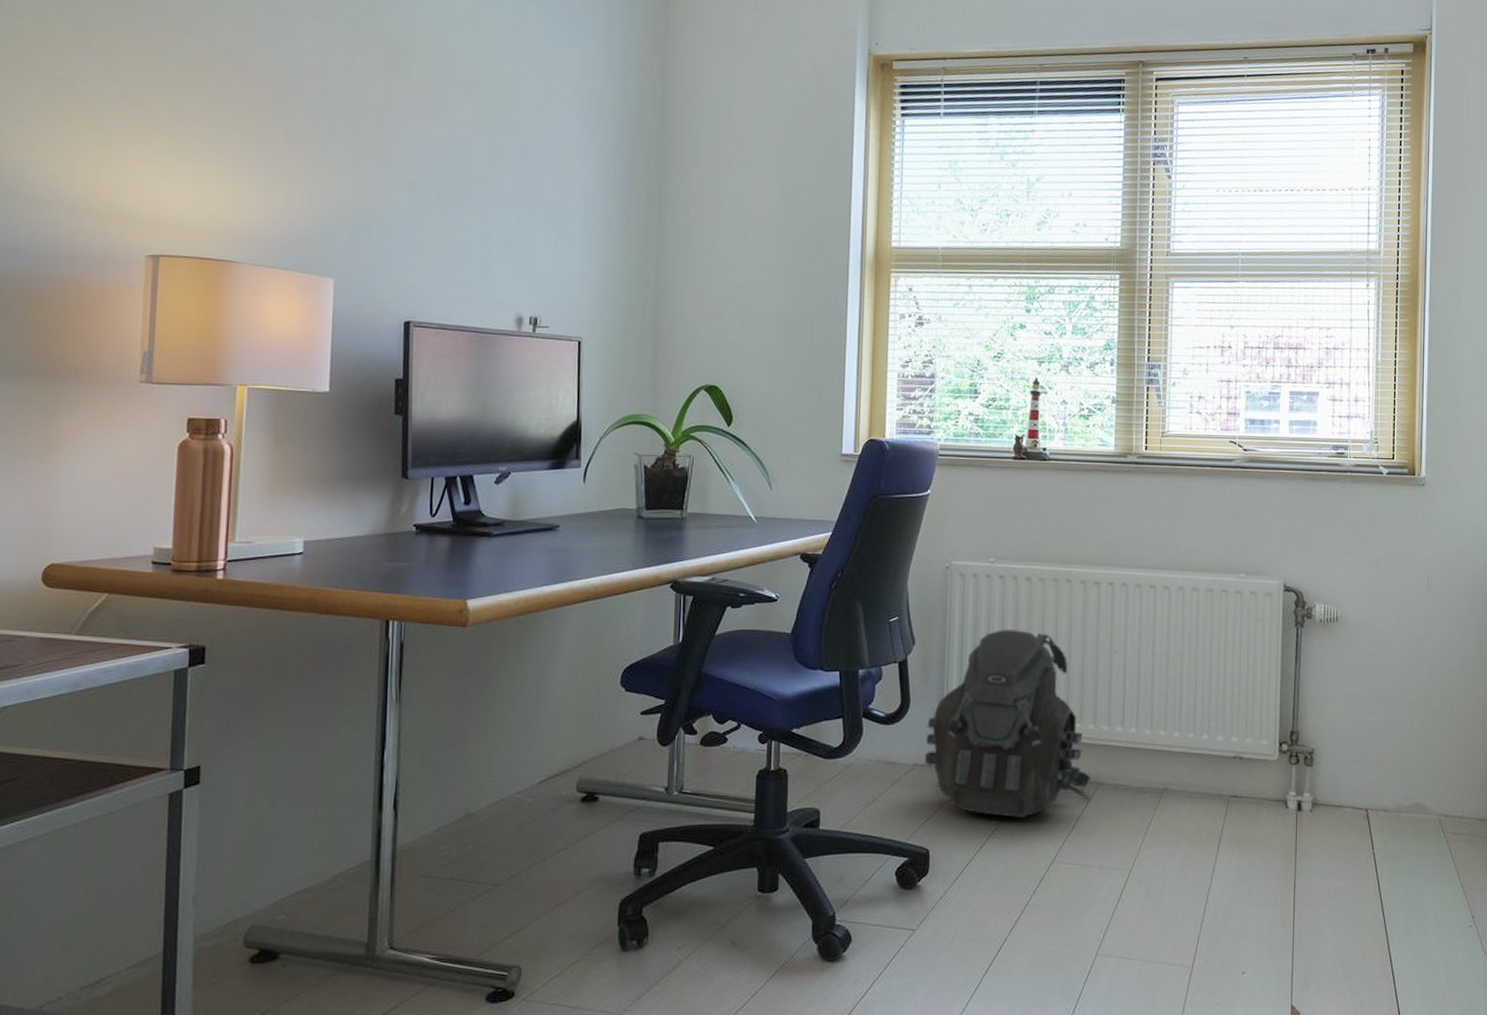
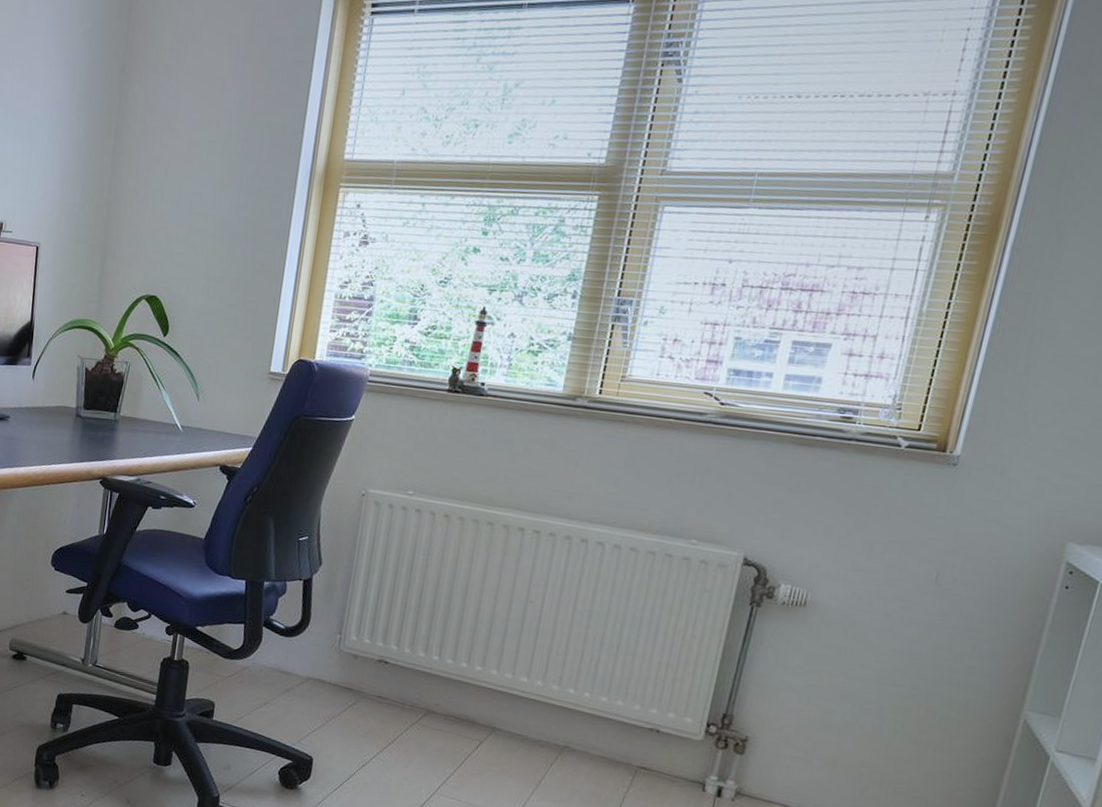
backpack: present [925,630,1091,819] -> none [318,563,487,747]

